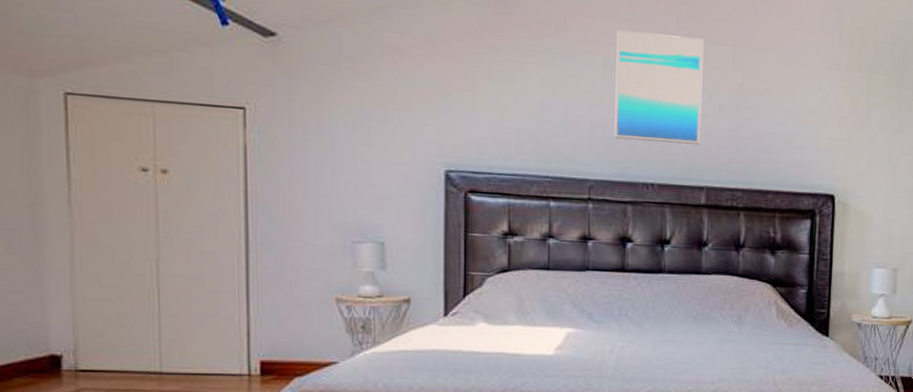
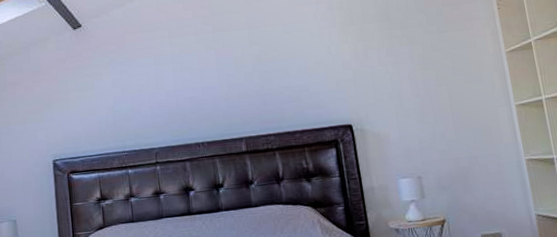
wall art: present [614,31,704,145] -> none [161,29,235,114]

